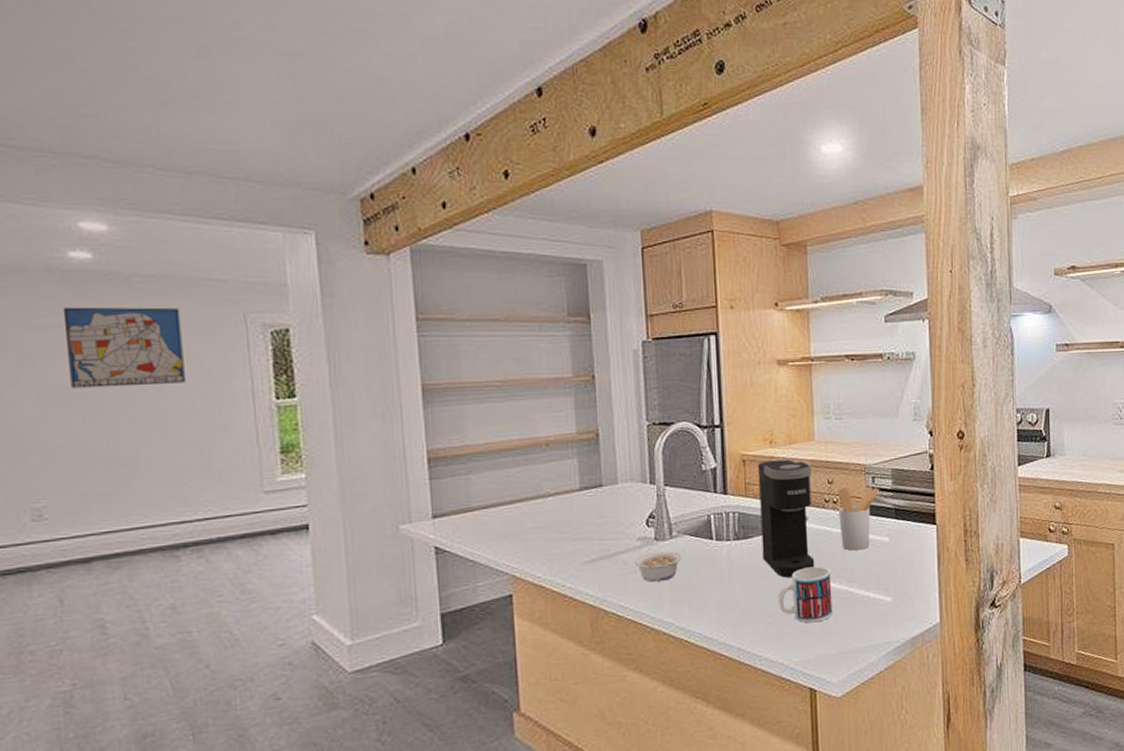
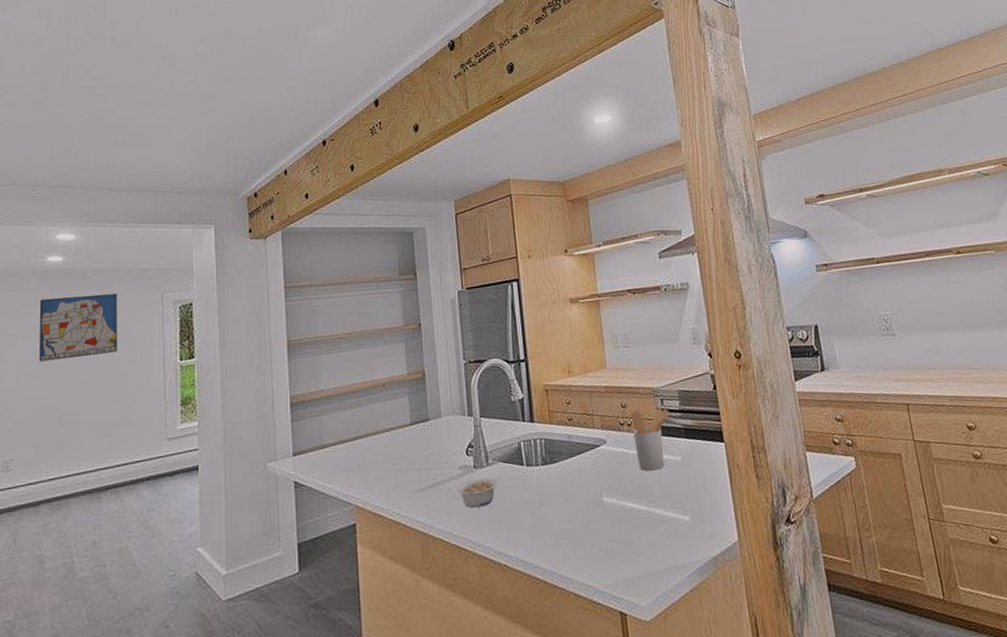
coffee maker: present [757,459,815,579] -> none [558,387,616,501]
mug: present [777,566,833,623] -> none [584,487,636,545]

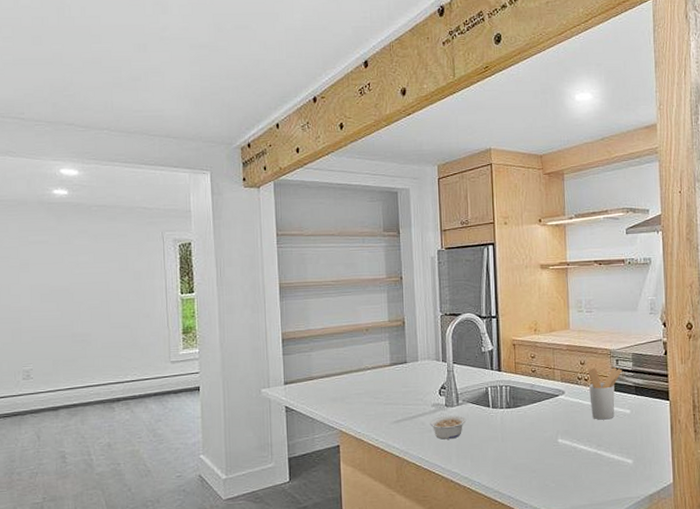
wall art: present [39,293,118,362] -> none [48,228,123,286]

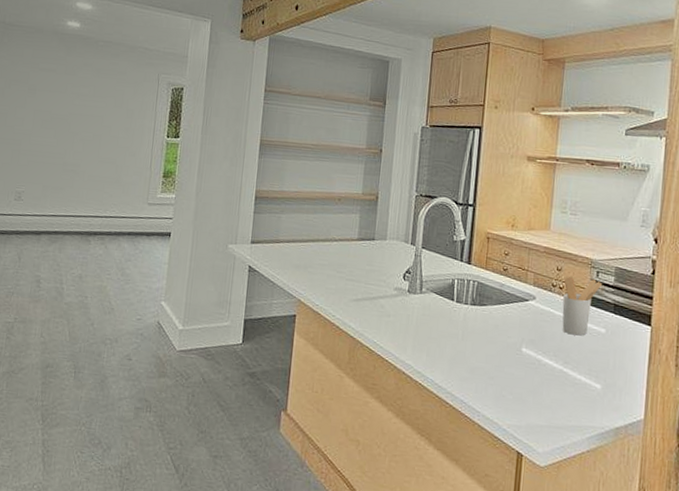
legume: present [430,416,467,440] -> none [390,302,428,328]

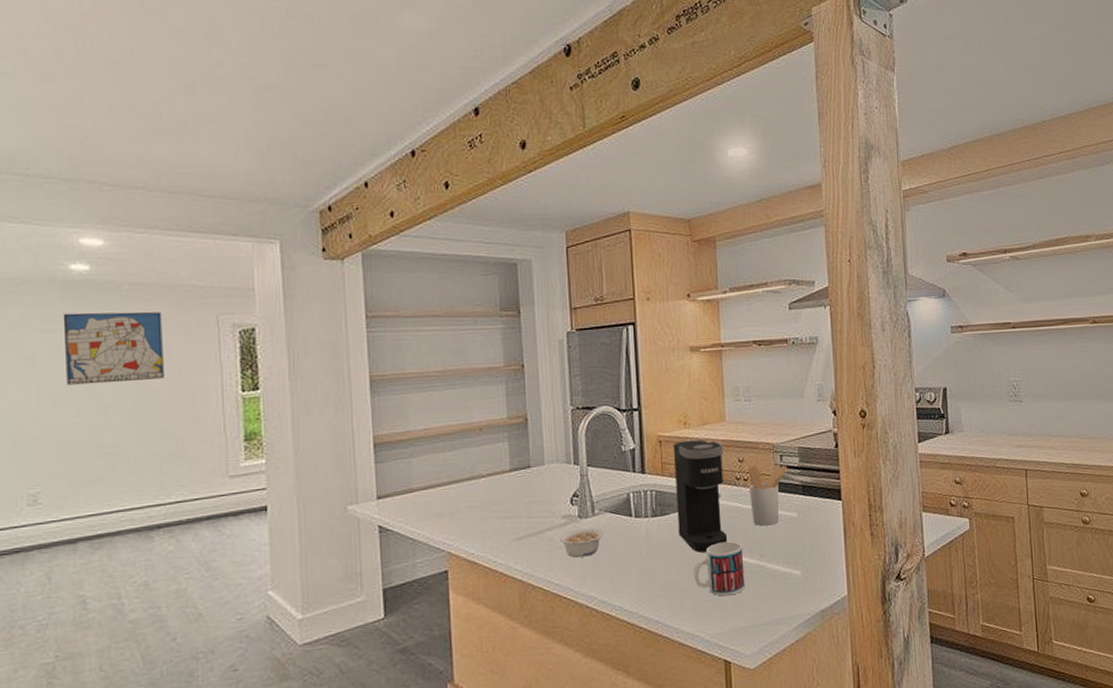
wall art: none [52,58,122,118] -> present [63,311,164,386]
legume: none [390,302,428,328] -> present [560,528,604,558]
coffee maker: none [492,241,545,349] -> present [672,439,728,553]
mug: none [500,341,550,393] -> present [693,541,745,597]

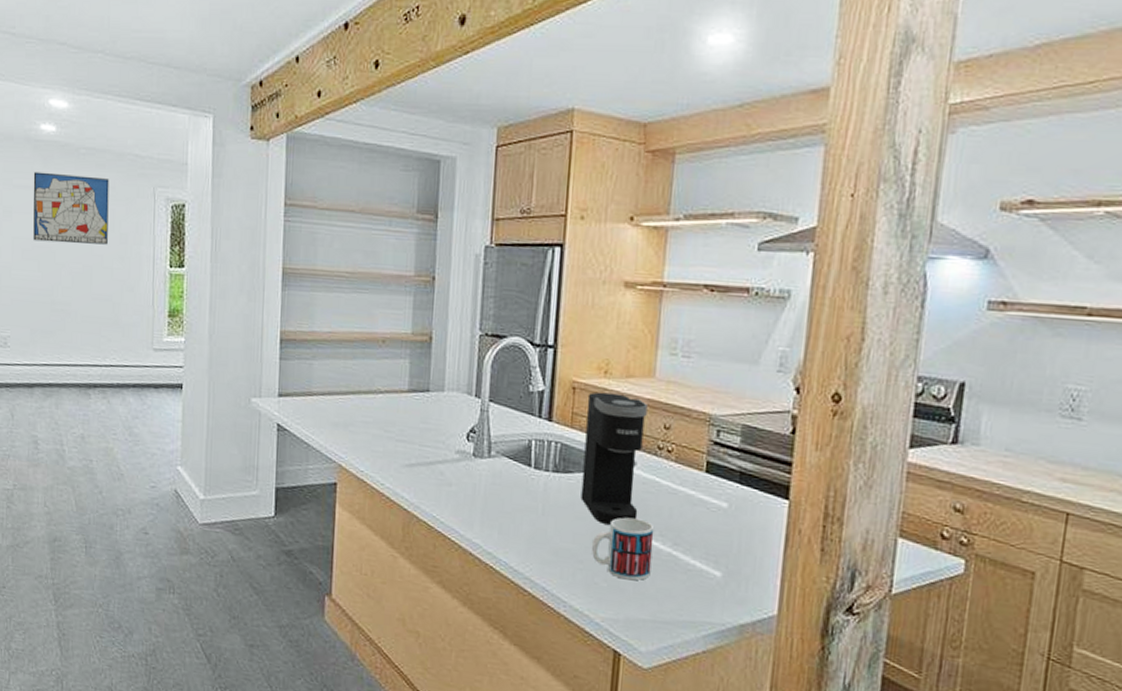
legume: present [560,528,604,558] -> none [451,468,499,500]
utensil holder: present [748,464,788,526] -> none [670,435,725,511]

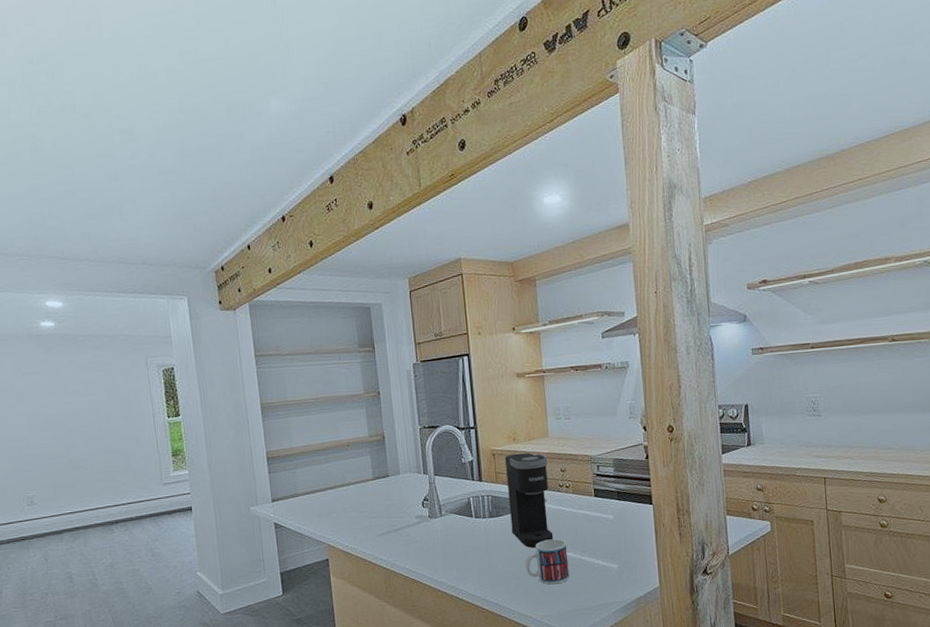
wall art: present [33,171,109,245] -> none [39,357,112,415]

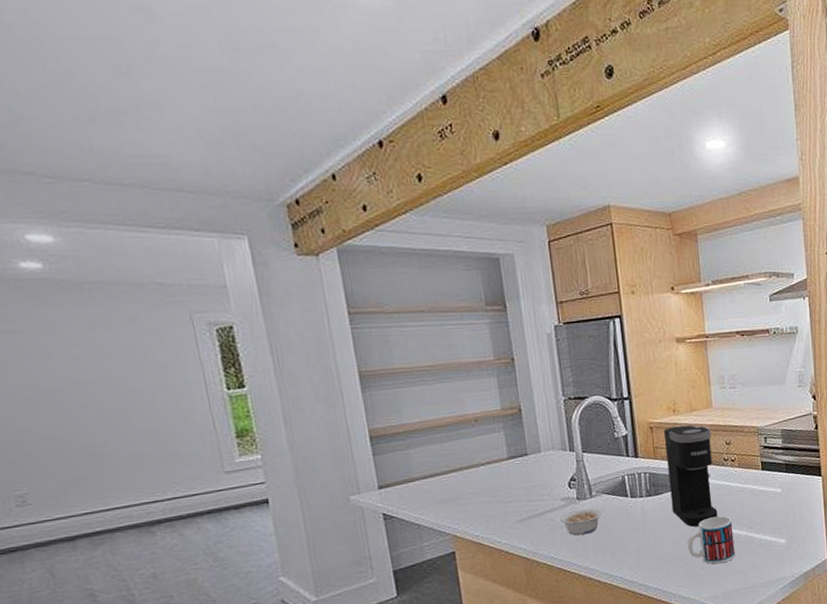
legume: none [415,526,450,550] -> present [561,509,602,536]

